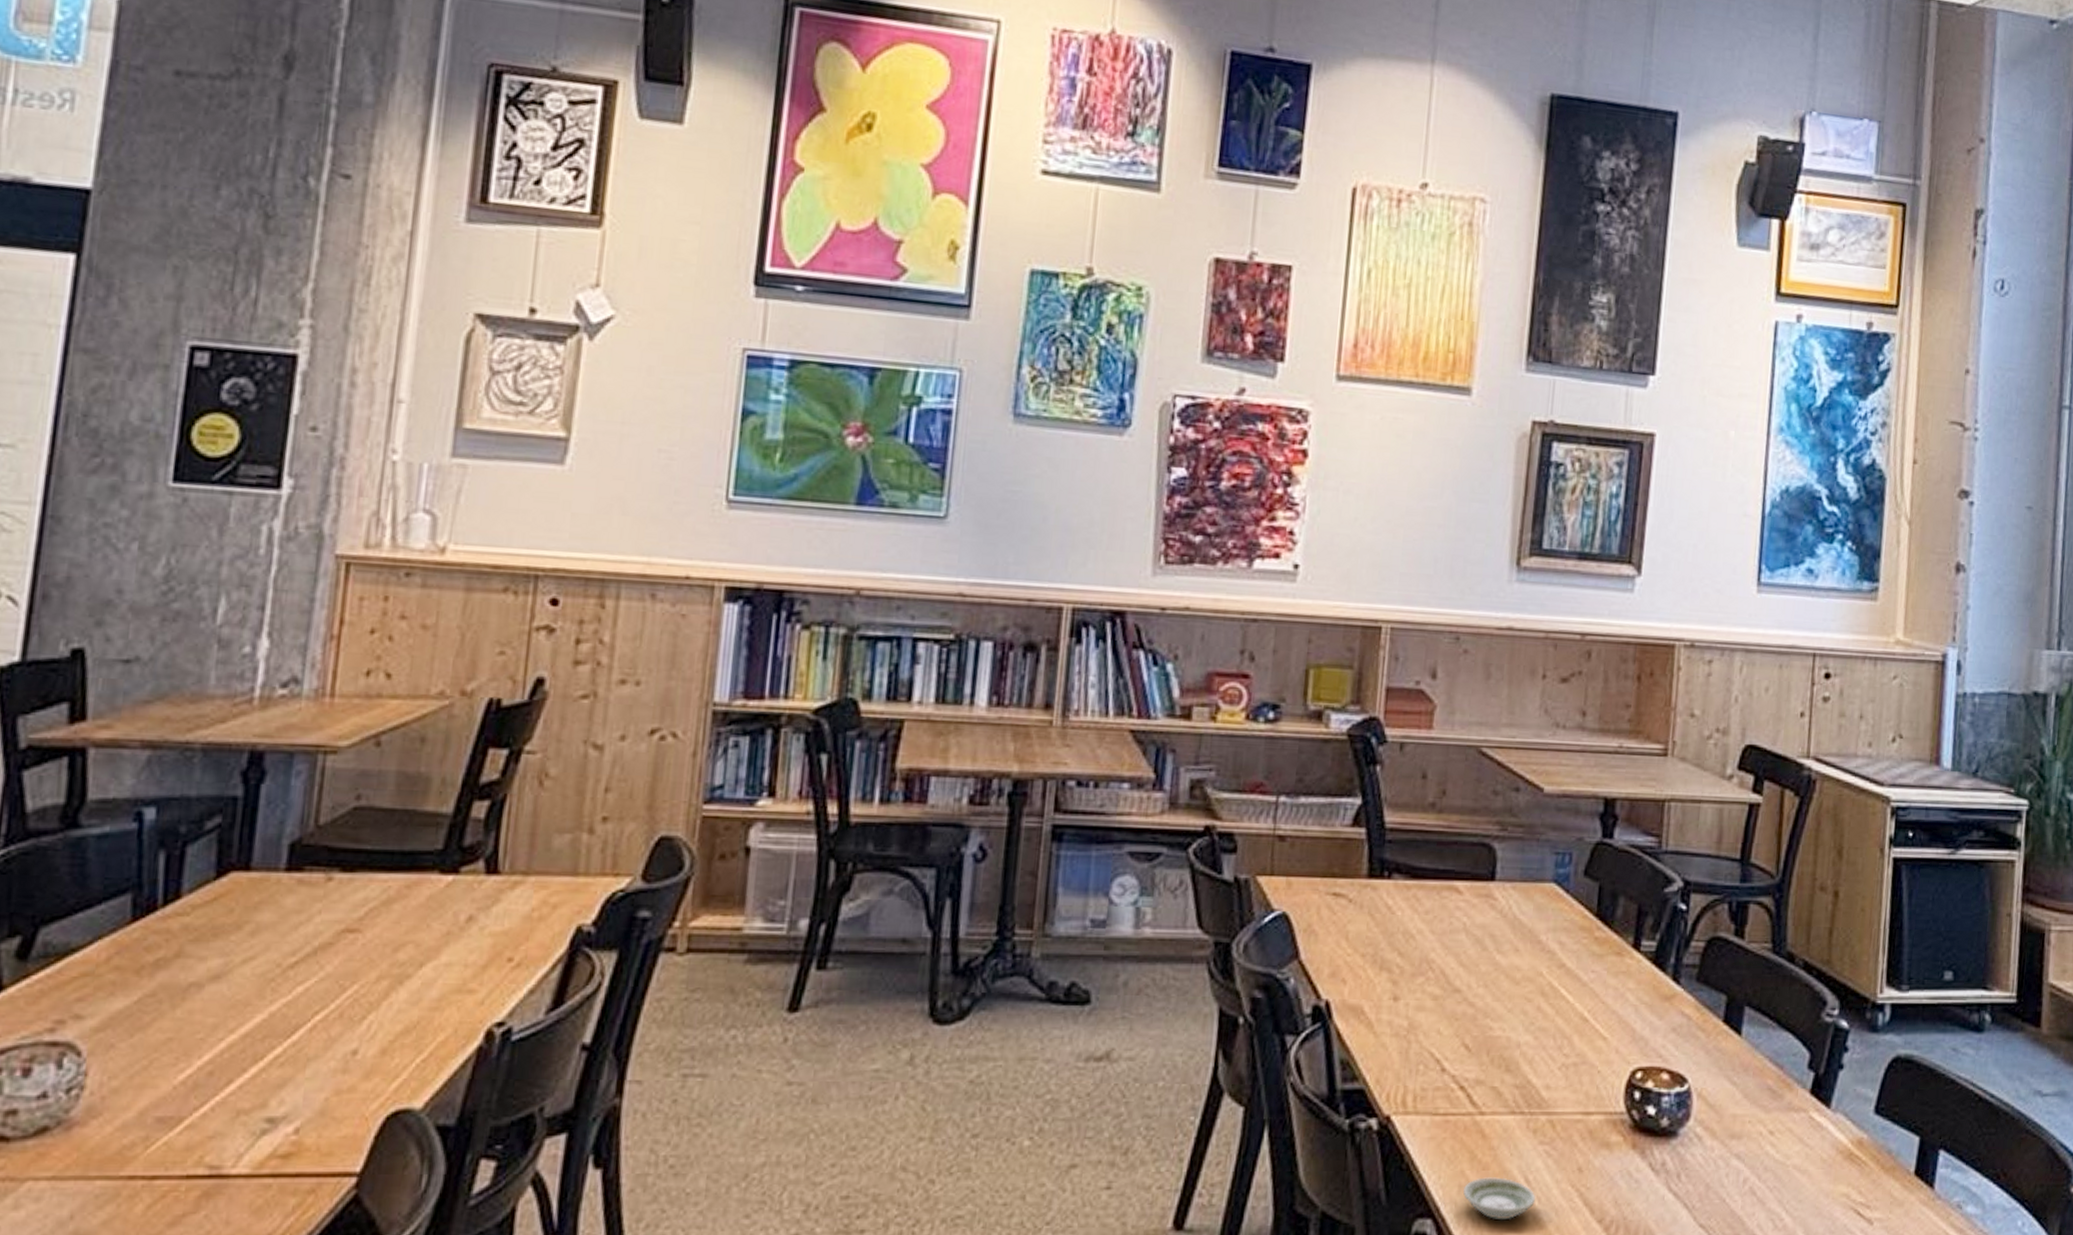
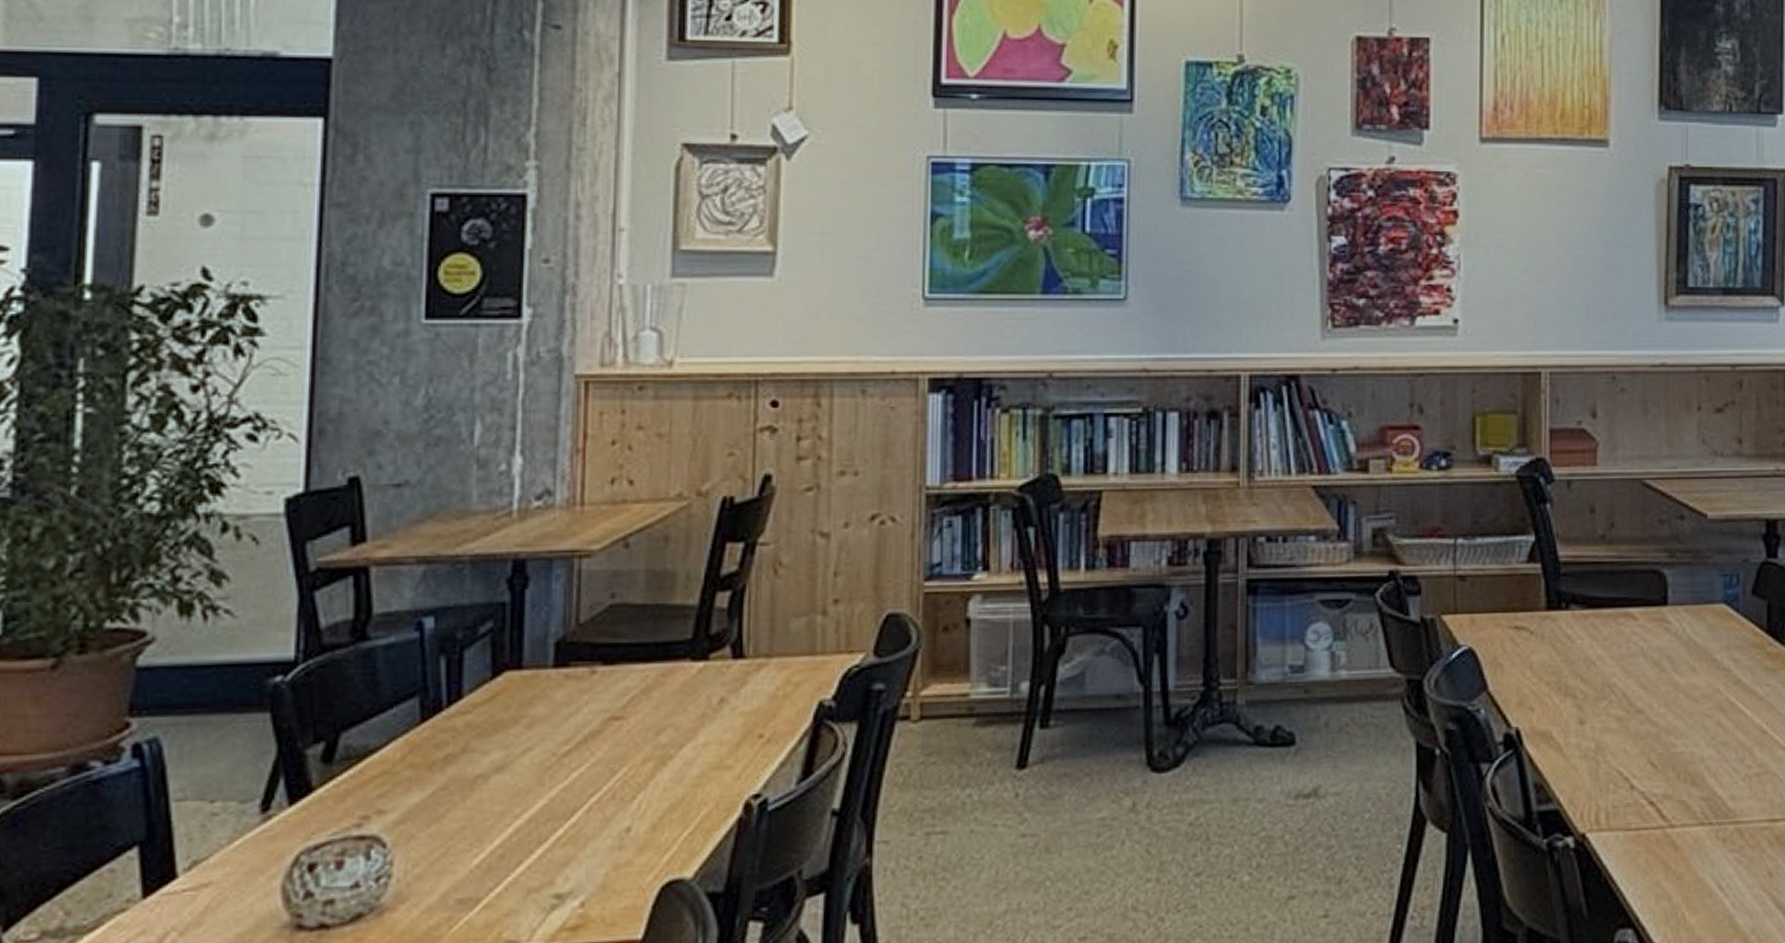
saucer: present [1463,1177,1536,1219] -> none [1661,885,1731,926]

